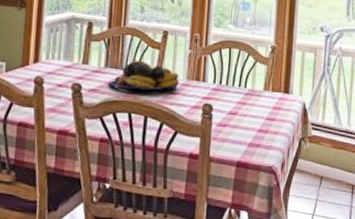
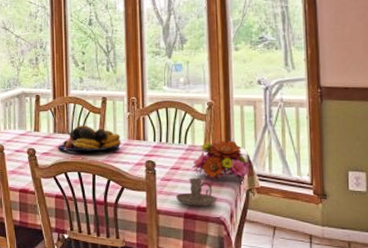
candle holder: none [230,124,271,155] -> present [176,178,218,206]
flower bouquet: none [248,86,306,127] -> present [191,141,251,180]

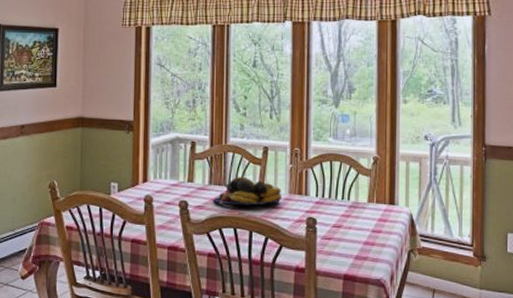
candle holder: present [176,178,218,206] -> none [337,236,379,268]
flower bouquet: present [191,141,251,180] -> none [353,198,414,240]

